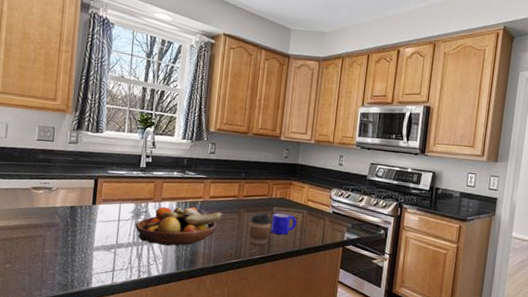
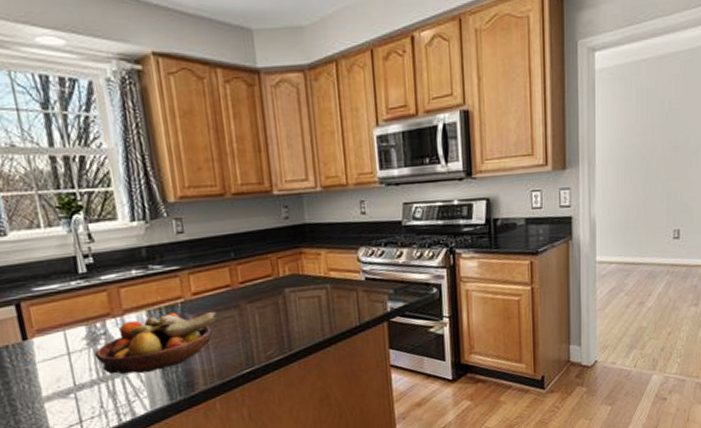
coffee cup: present [248,212,272,245] -> none [253,299,287,343]
mug: present [271,212,297,235] -> none [285,294,320,324]

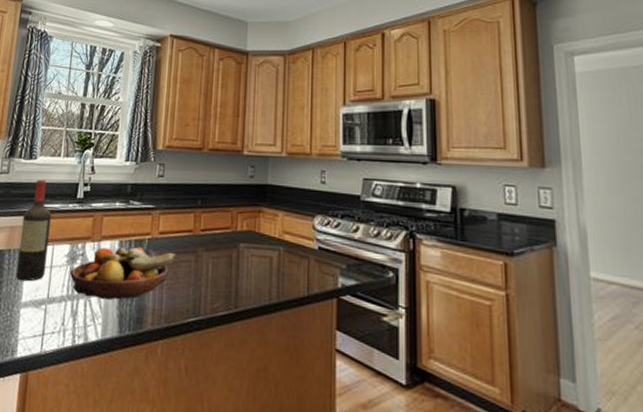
wine bottle: none [11,259,64,376] -> present [16,179,52,282]

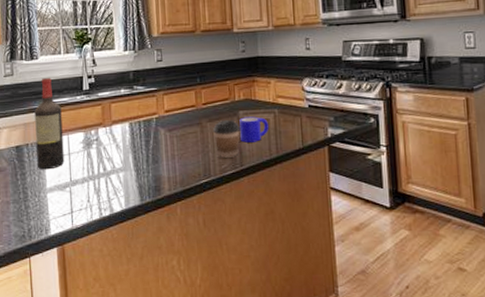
fruit bowl: present [70,246,178,300] -> none [88,125,184,176]
coffee cup: none [208,251,239,296] -> present [212,120,240,158]
mug: none [238,251,271,282] -> present [239,116,268,143]

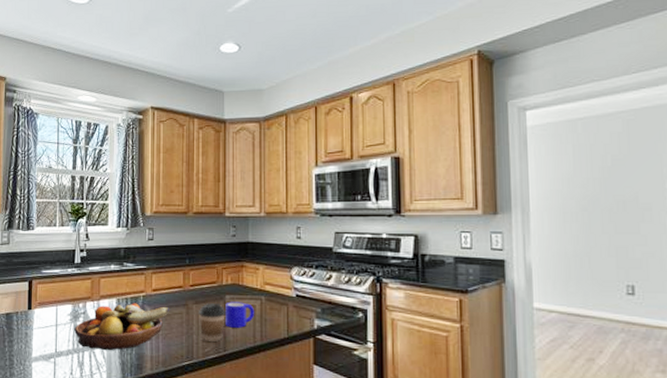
wine bottle: present [34,77,65,170] -> none [25,248,52,339]
fruit bowl: none [88,125,184,176] -> present [74,303,170,351]

